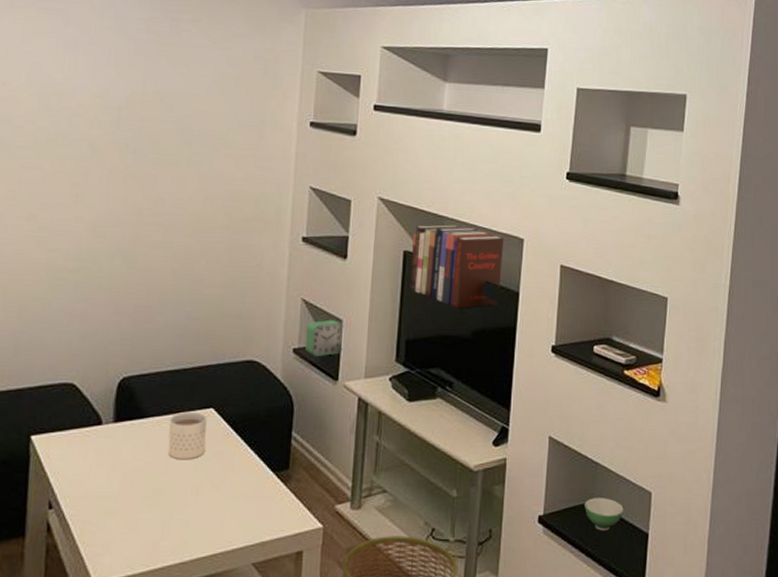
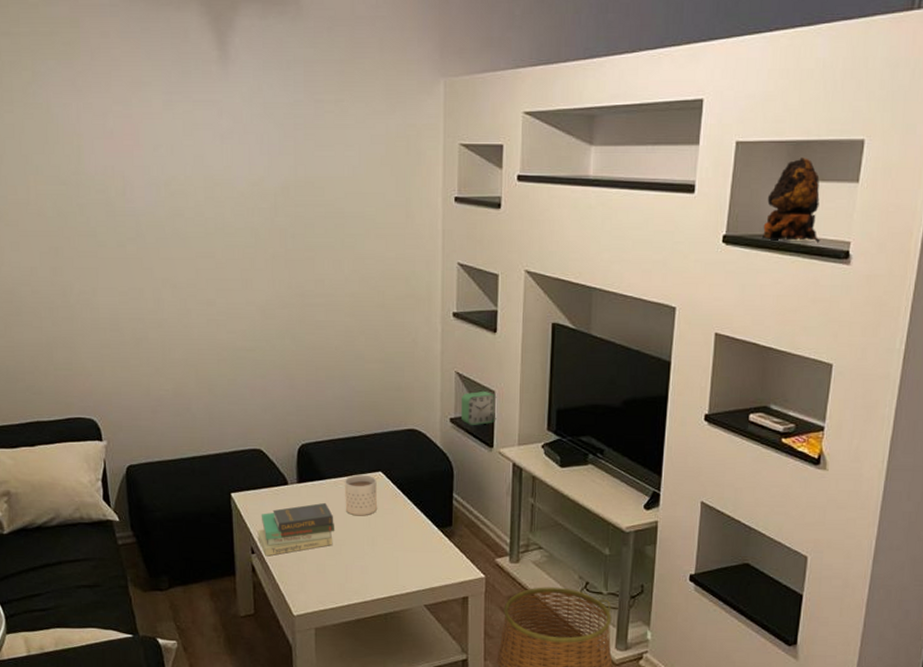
books: none [58,444,154,512] -> present [257,502,334,556]
books: present [409,225,505,309] -> none [558,295,655,379]
bowl: present [583,497,625,531] -> none [736,559,779,591]
decorative figurine: none [601,106,653,183] -> present [761,158,821,242]

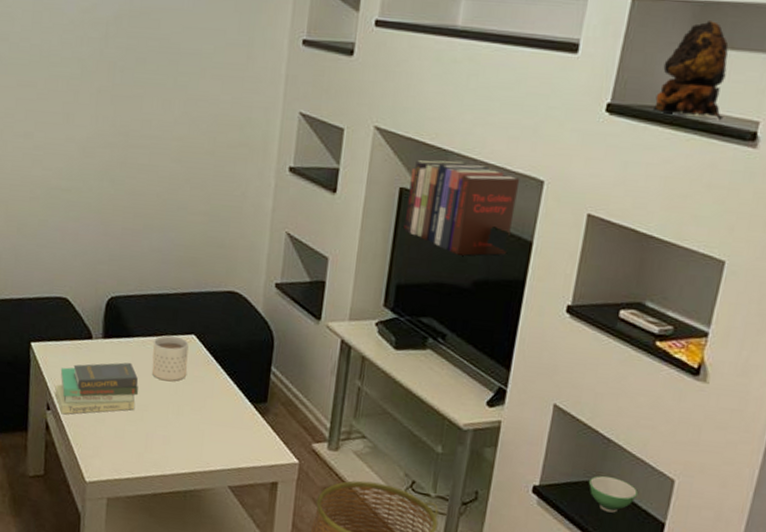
alarm clock: present [461,391,497,426] -> none [288,256,330,295]
books: none [558,295,655,379] -> present [403,160,520,256]
bowl: none [736,559,779,591] -> present [588,475,639,513]

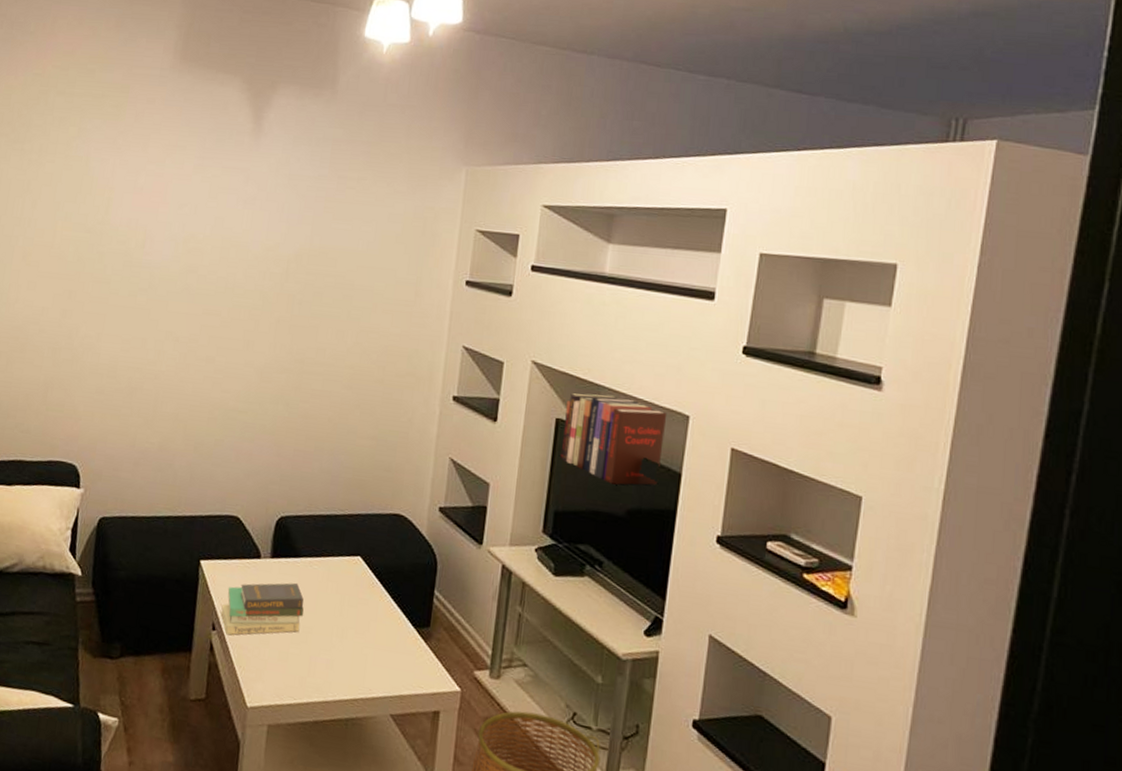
mug: present [152,335,189,381] -> none [318,556,355,603]
bowl: present [588,475,639,513] -> none [747,710,797,751]
decorative figurine: present [652,21,729,120] -> none [784,276,850,364]

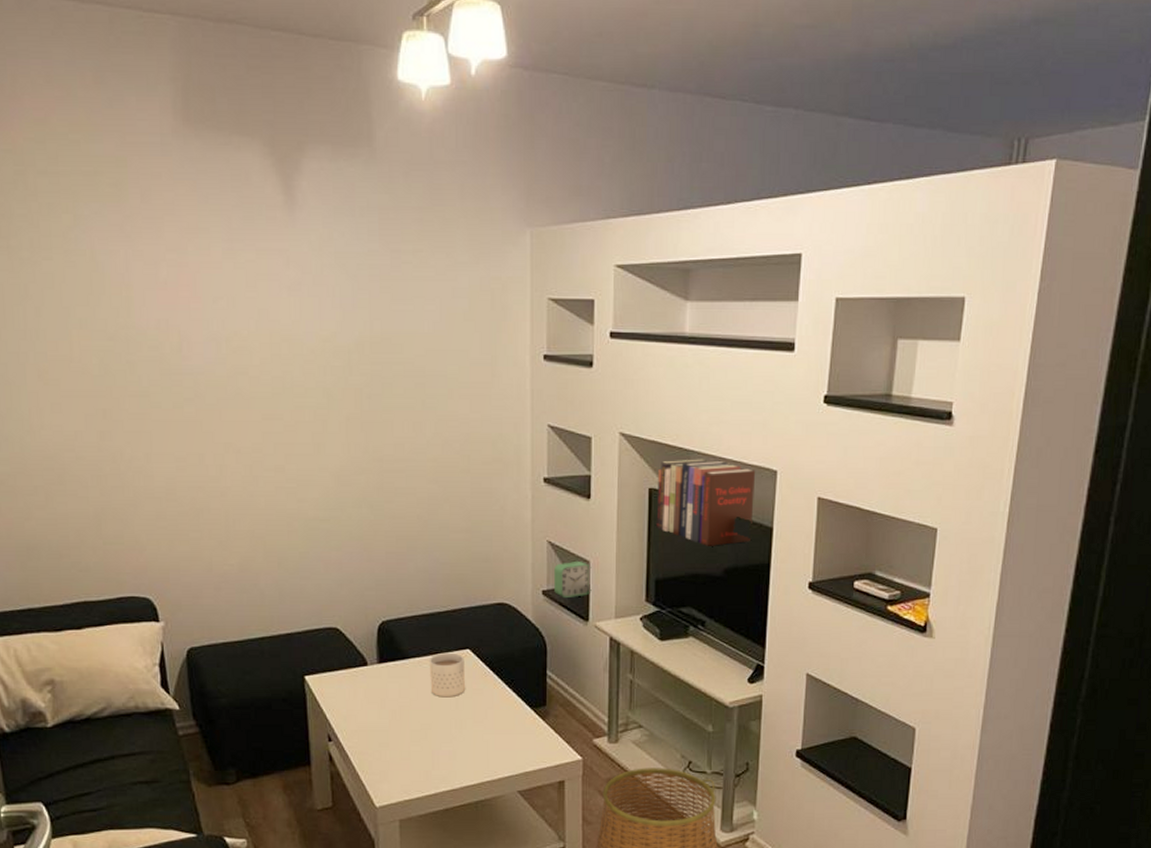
books: present [221,582,304,635] -> none [334,683,419,744]
mug: none [318,556,355,603] -> present [429,652,465,698]
alarm clock: none [451,482,491,519] -> present [554,562,592,599]

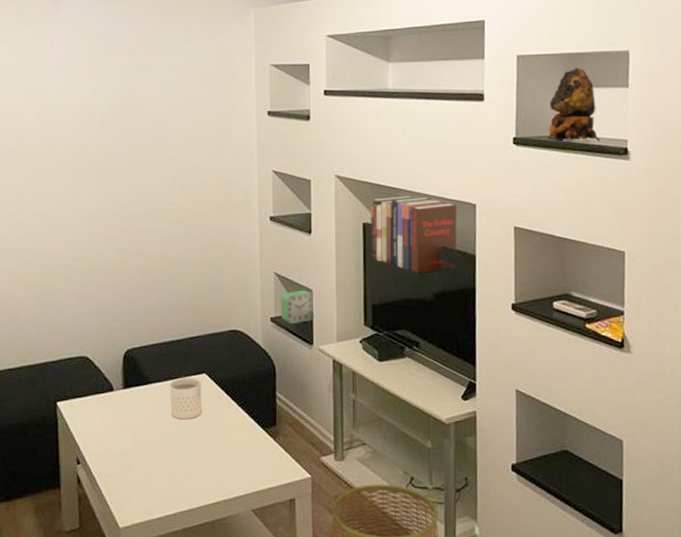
decorative figurine: none [863,315,923,403] -> present [547,67,601,141]

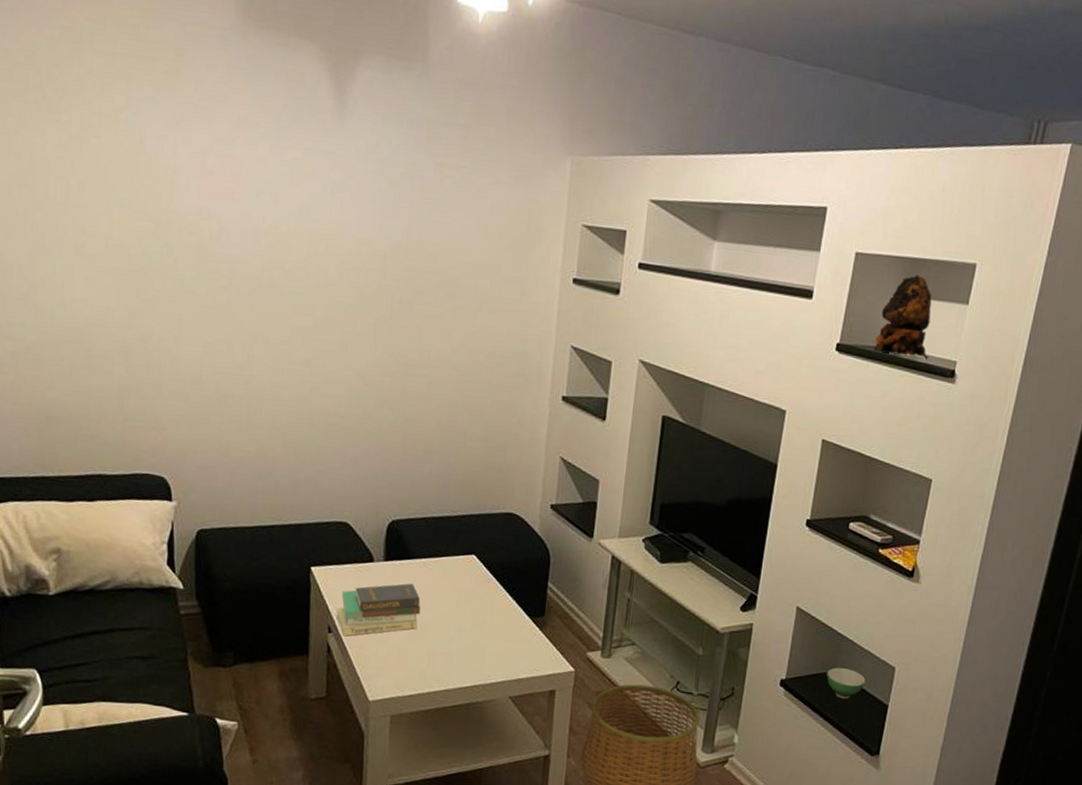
books: none [83,407,160,466] -> present [336,583,421,637]
mug: present [169,377,202,420] -> none [433,556,469,600]
alarm clock: present [281,290,315,325] -> none [562,479,601,515]
books: present [370,196,457,273] -> none [666,391,766,477]
bowl: none [555,445,597,478] -> present [826,667,867,699]

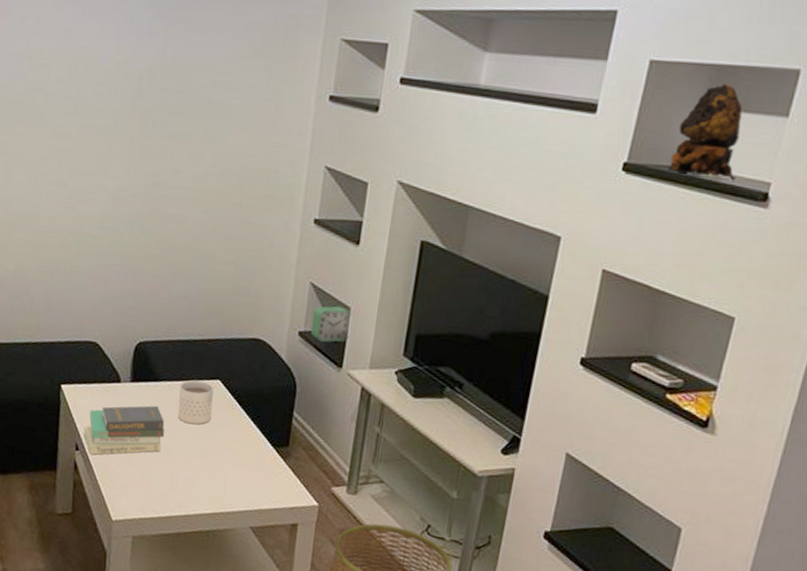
mug: none [433,556,469,600] -> present [178,380,214,425]
alarm clock: none [562,479,601,515] -> present [311,306,352,343]
bowl: present [826,667,867,699] -> none [598,522,647,559]

